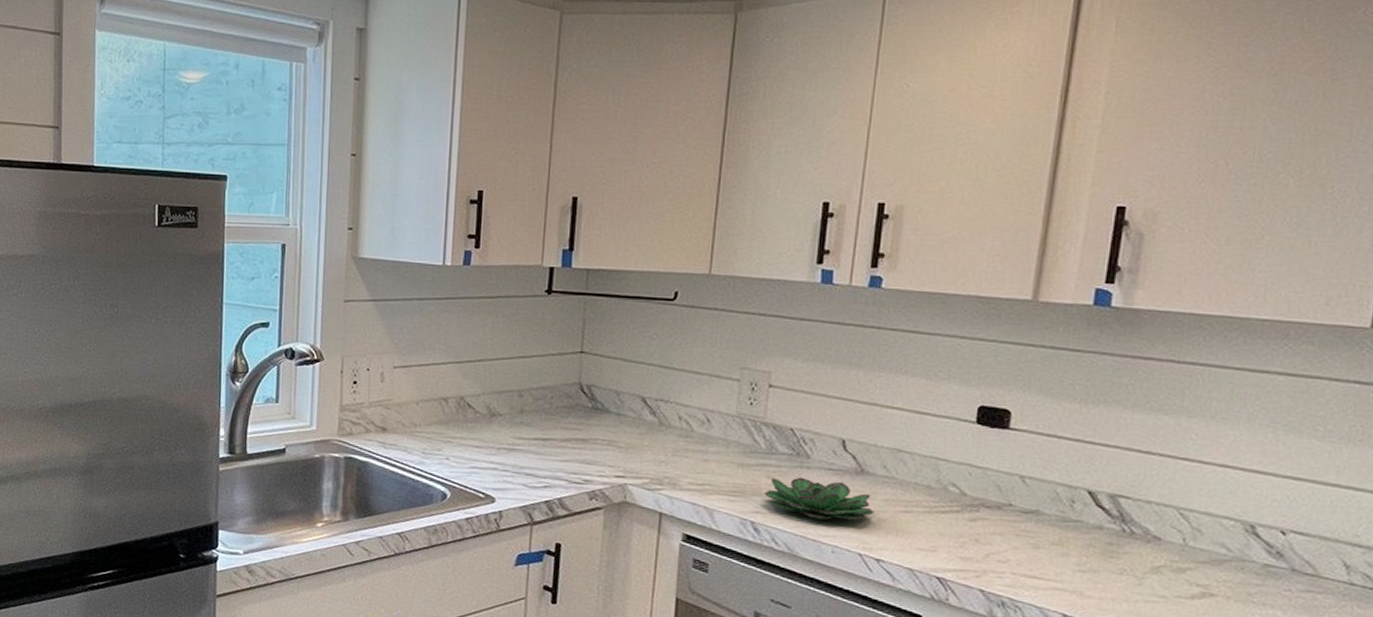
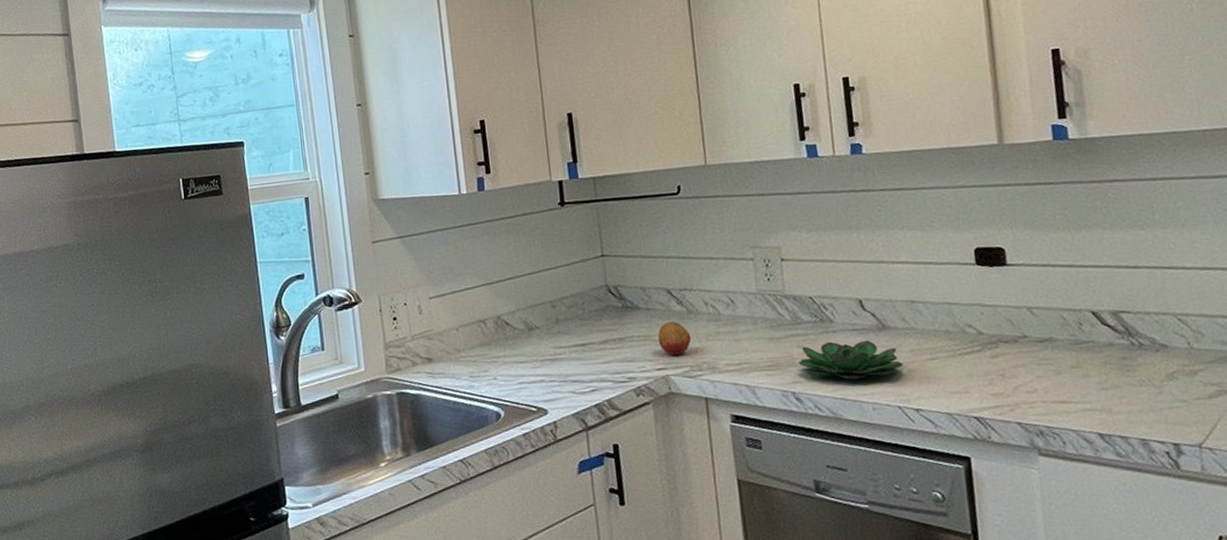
fruit: none [622,431,658,465] -> present [658,322,692,355]

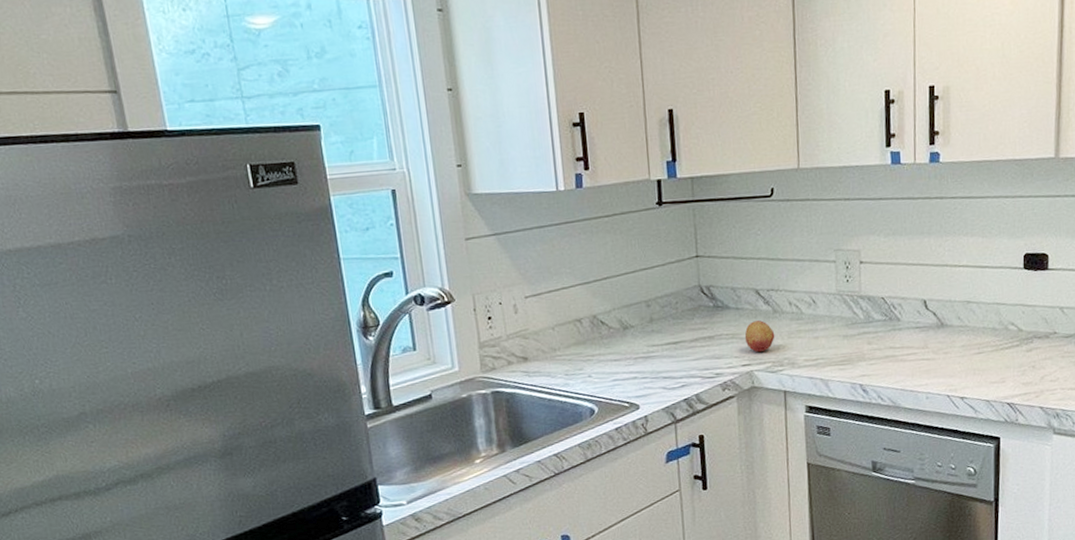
succulent plant: present [799,340,904,380] -> none [868,336,955,372]

